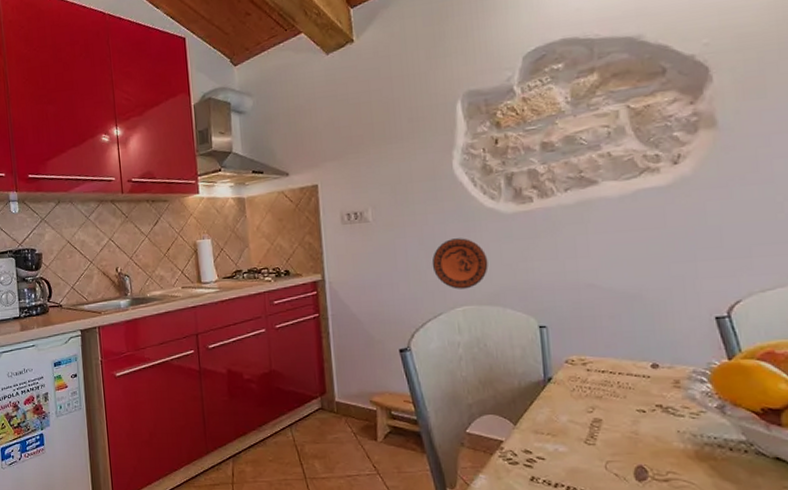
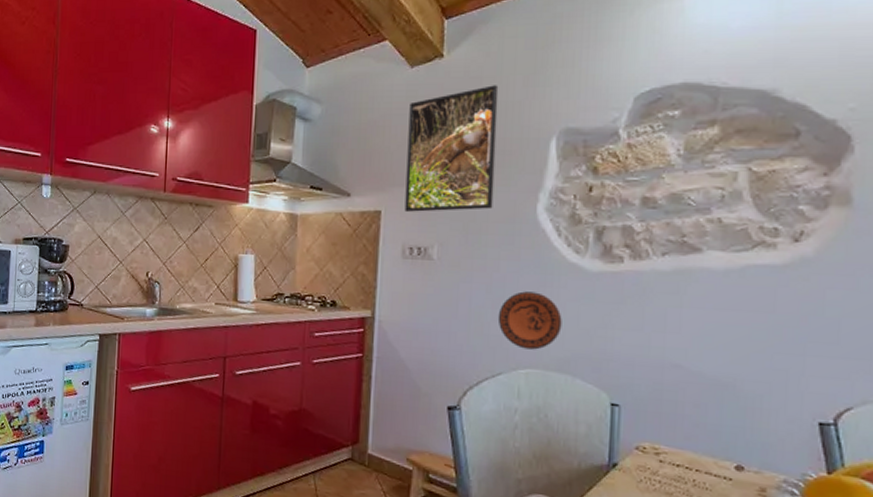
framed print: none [330,61,415,183] -> present [404,85,499,212]

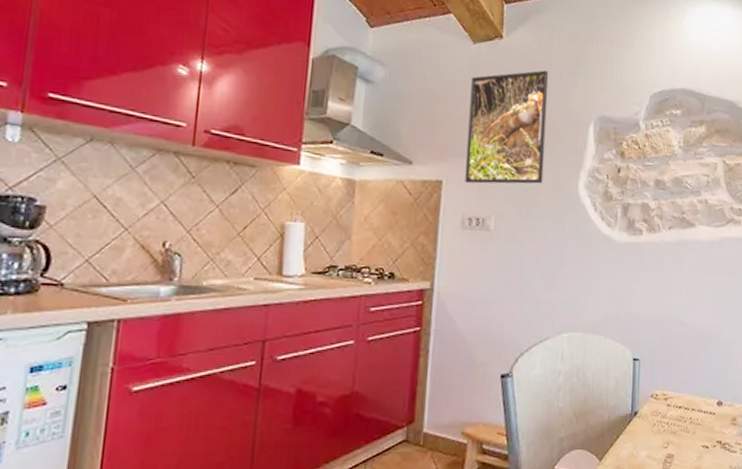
decorative plate: present [497,291,562,350] -> none [545,260,597,314]

